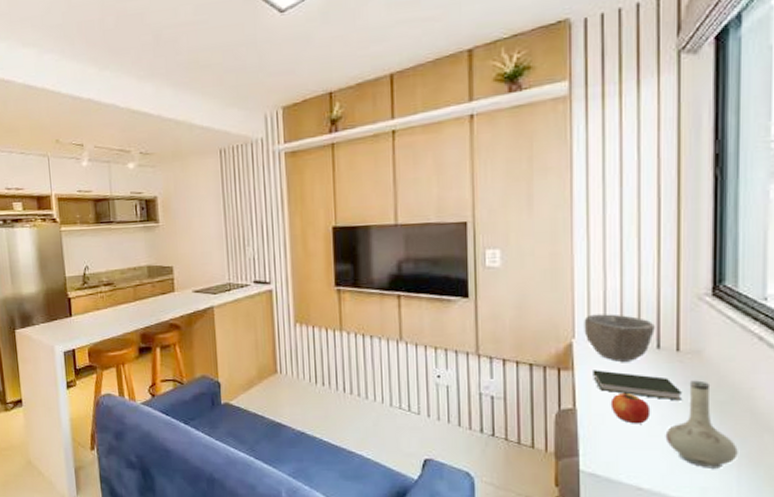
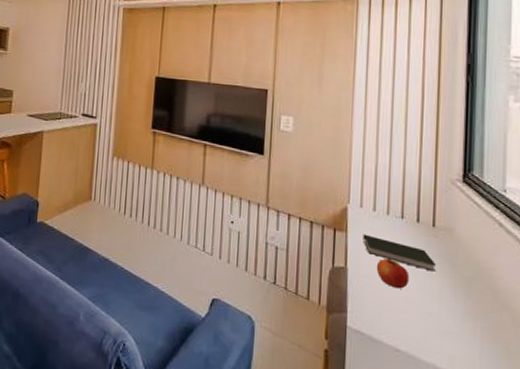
bowl: present [584,314,655,362] -> none [357,184,416,231]
vase: present [665,380,738,468] -> none [420,254,481,339]

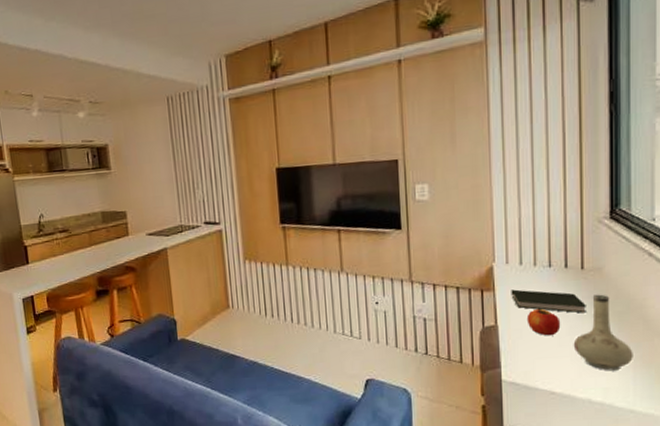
vase: none [420,254,481,339] -> present [573,294,633,371]

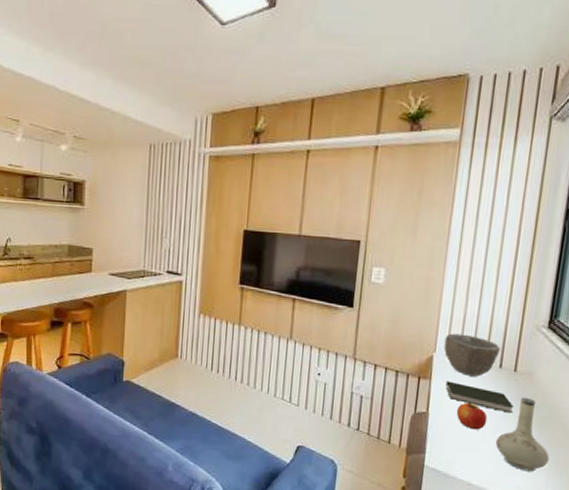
bowl: none [502,238,563,281] -> present [443,333,500,377]

